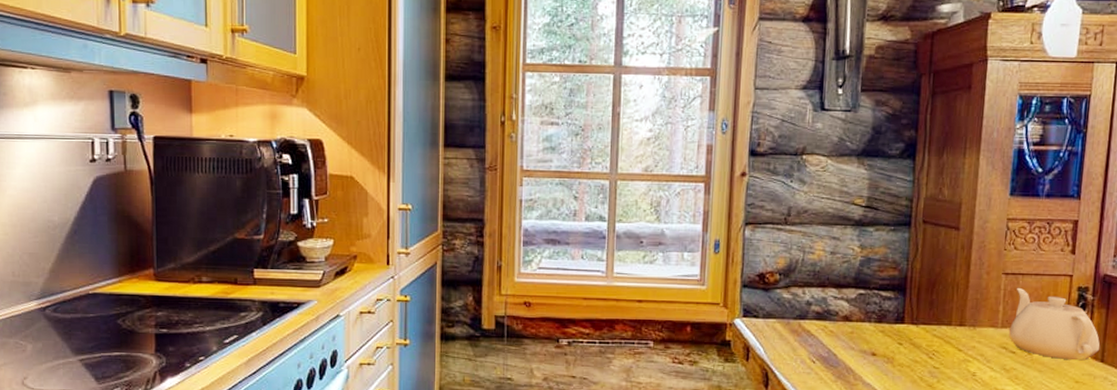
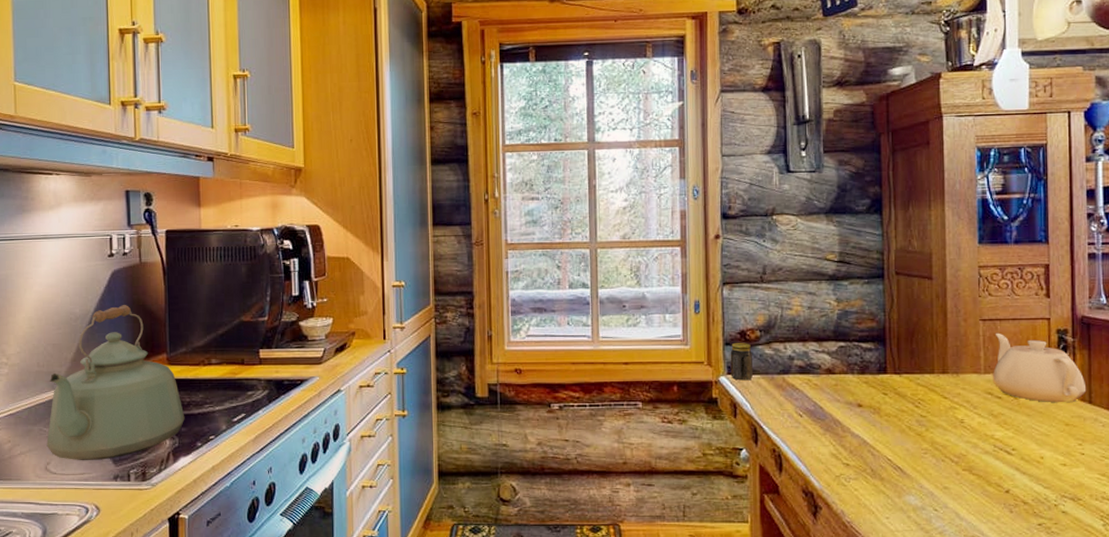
kettle: none [23,215,173,377] -> present [46,305,185,461]
jar: none [746,284,770,324] -> present [730,342,753,381]

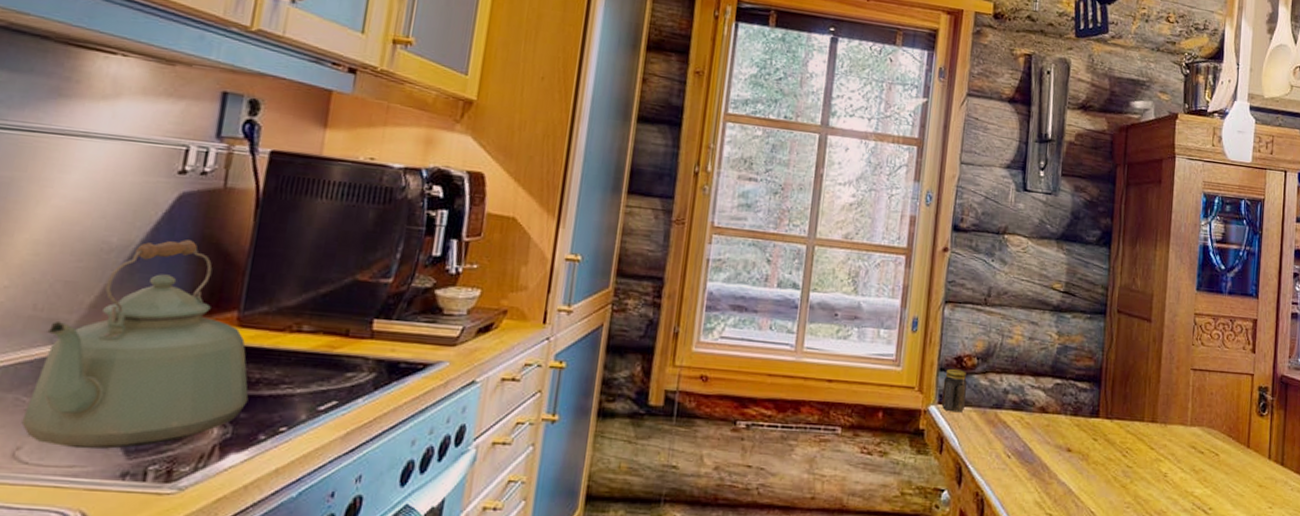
teapot: present [992,332,1087,403] -> none [1197,384,1280,463]

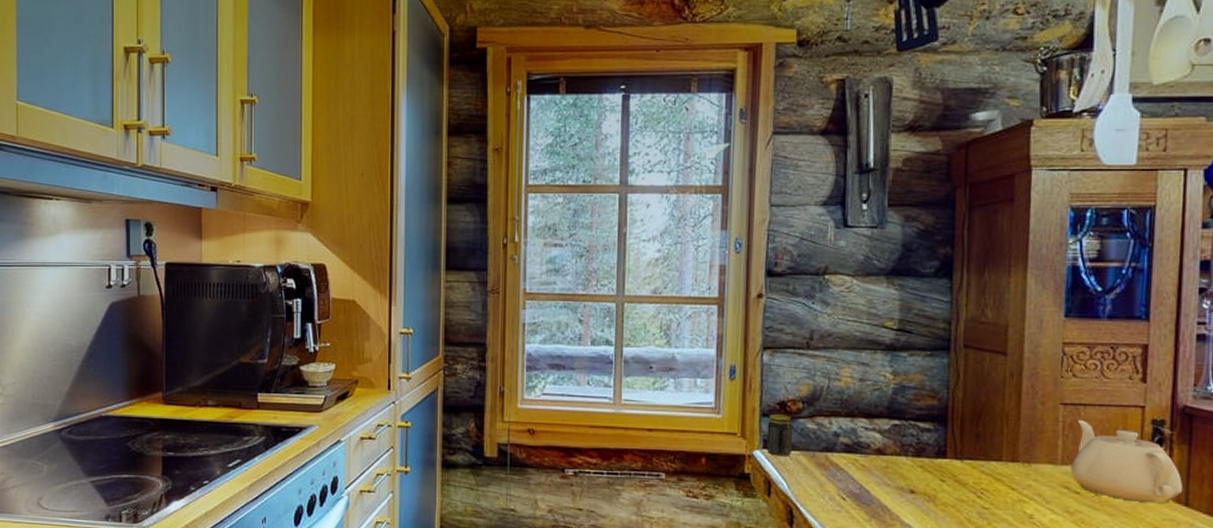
kettle: present [21,239,249,449] -> none [39,339,179,498]
teapot: none [1197,384,1280,463] -> present [1070,419,1183,504]

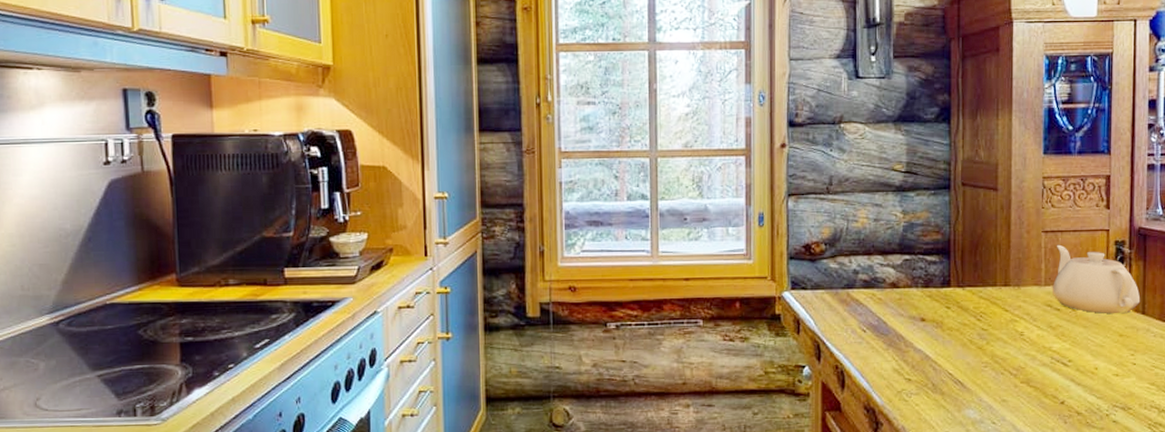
jar: present [766,413,792,457] -> none [794,256,817,296]

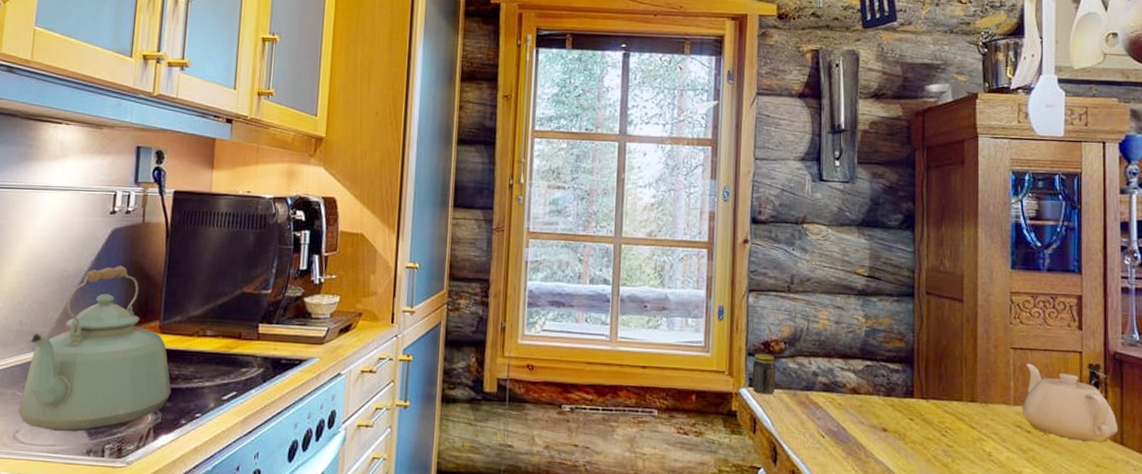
kettle: none [35,219,199,396] -> present [18,266,172,432]
jar: none [794,256,817,296] -> present [752,353,775,395]

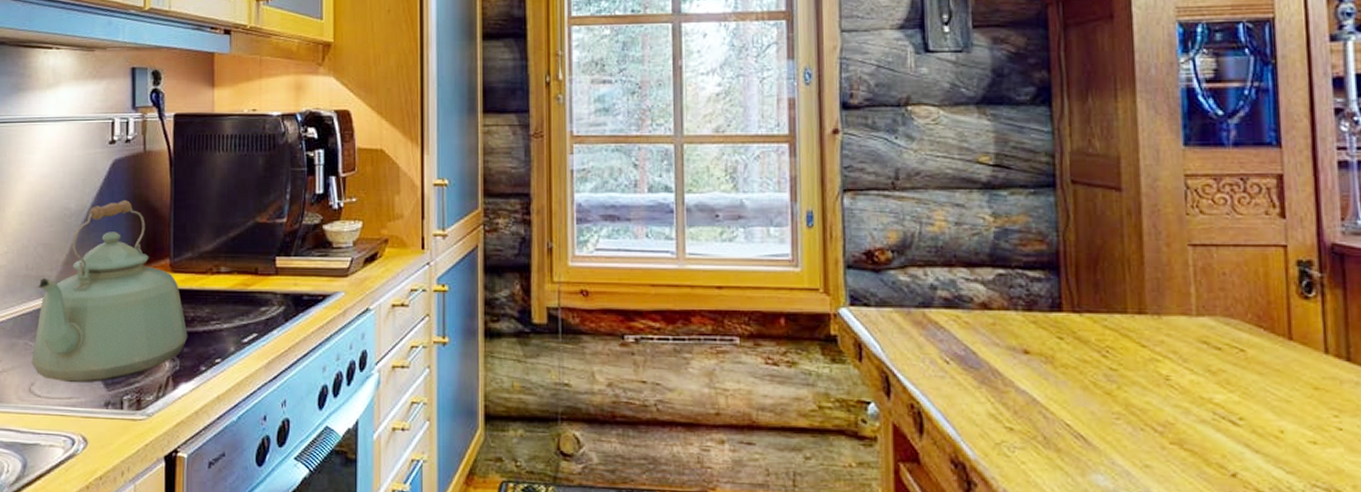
jar: present [752,353,775,395] -> none [853,265,883,315]
teapot: present [1021,363,1118,443] -> none [1207,262,1343,359]

